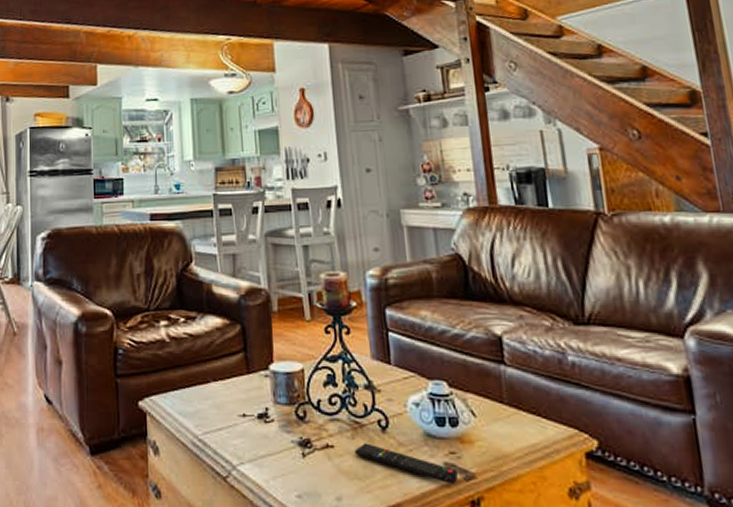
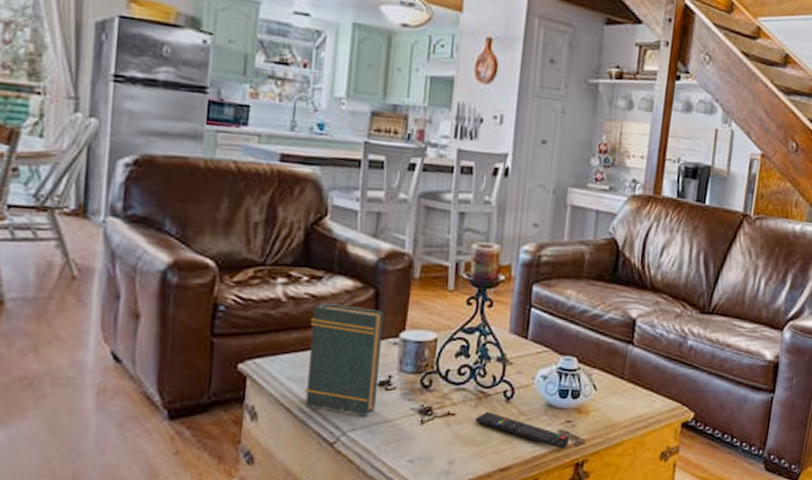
book: none [191,340,259,450] -> present [305,302,384,417]

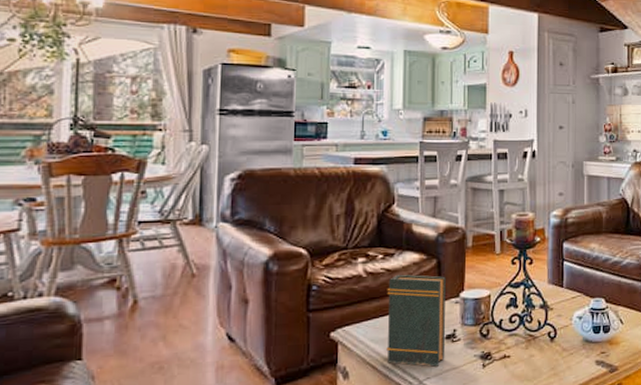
remote control: present [475,412,569,450] -> none [527,351,605,377]

